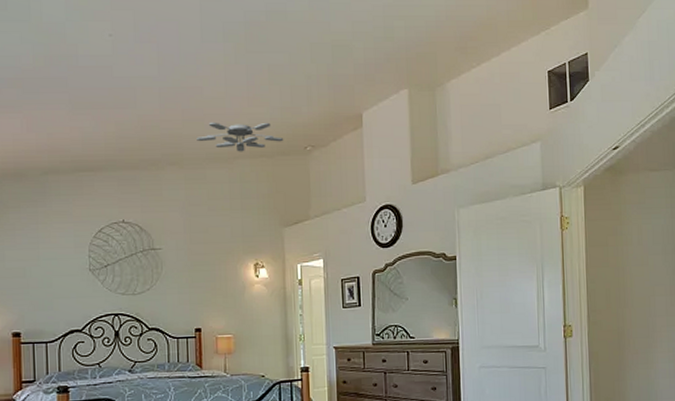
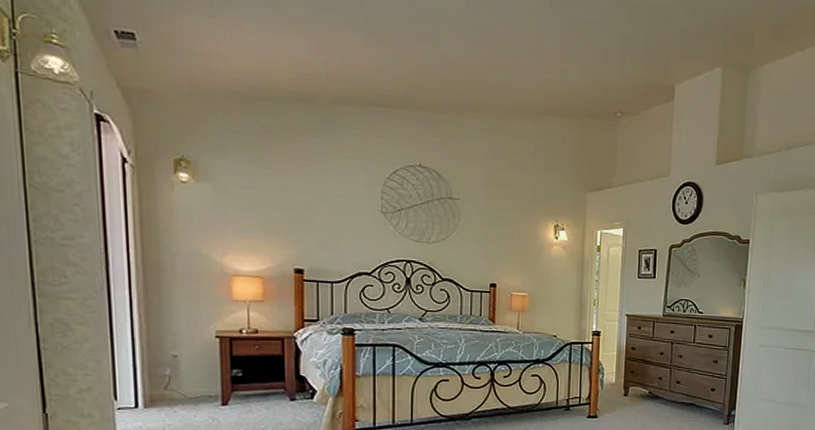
ceiling fan: present [196,121,284,152] -> none [503,71,595,109]

